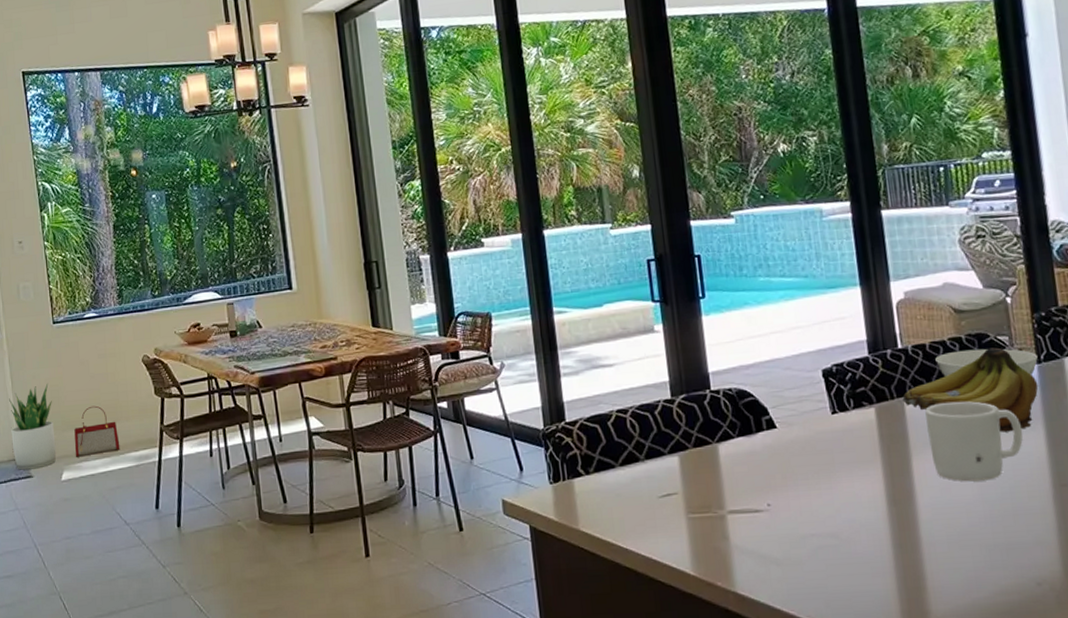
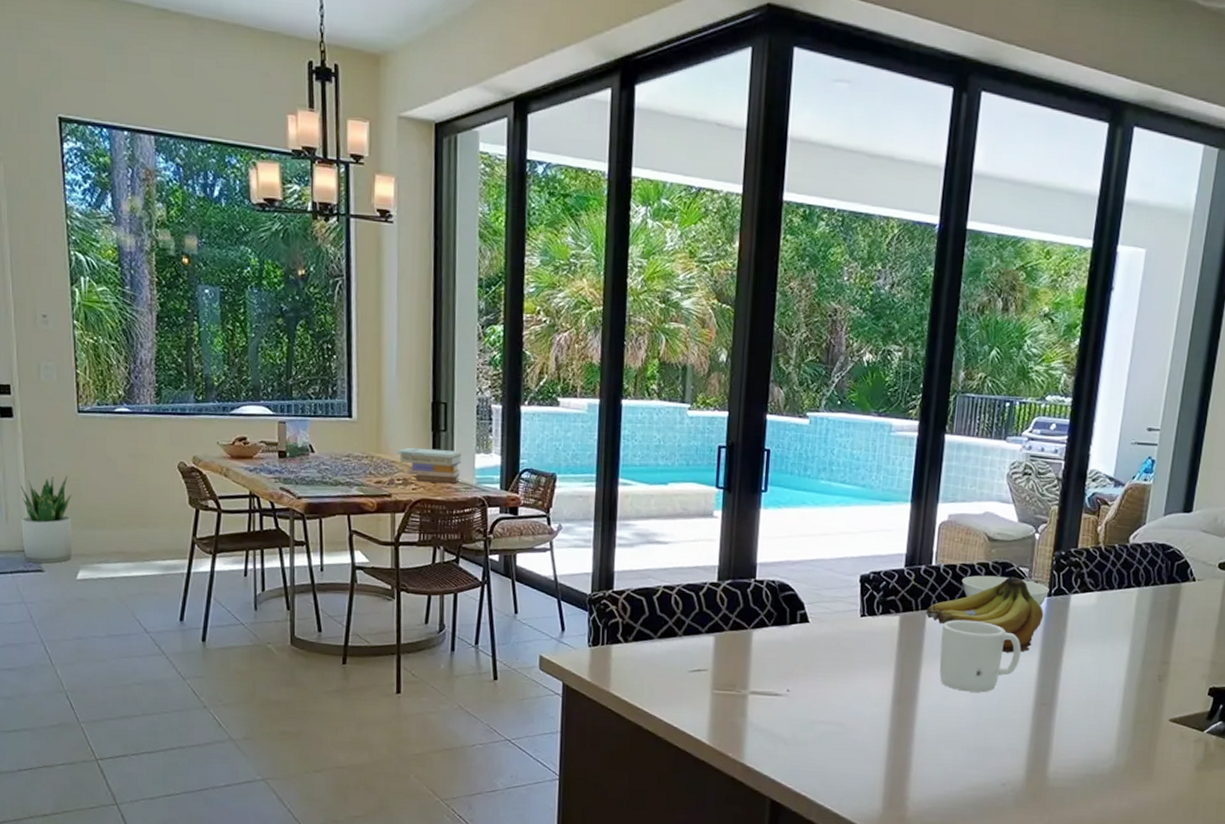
handbag: present [74,405,120,457] -> none [95,506,146,558]
books: none [337,305,399,340] -> present [397,447,462,484]

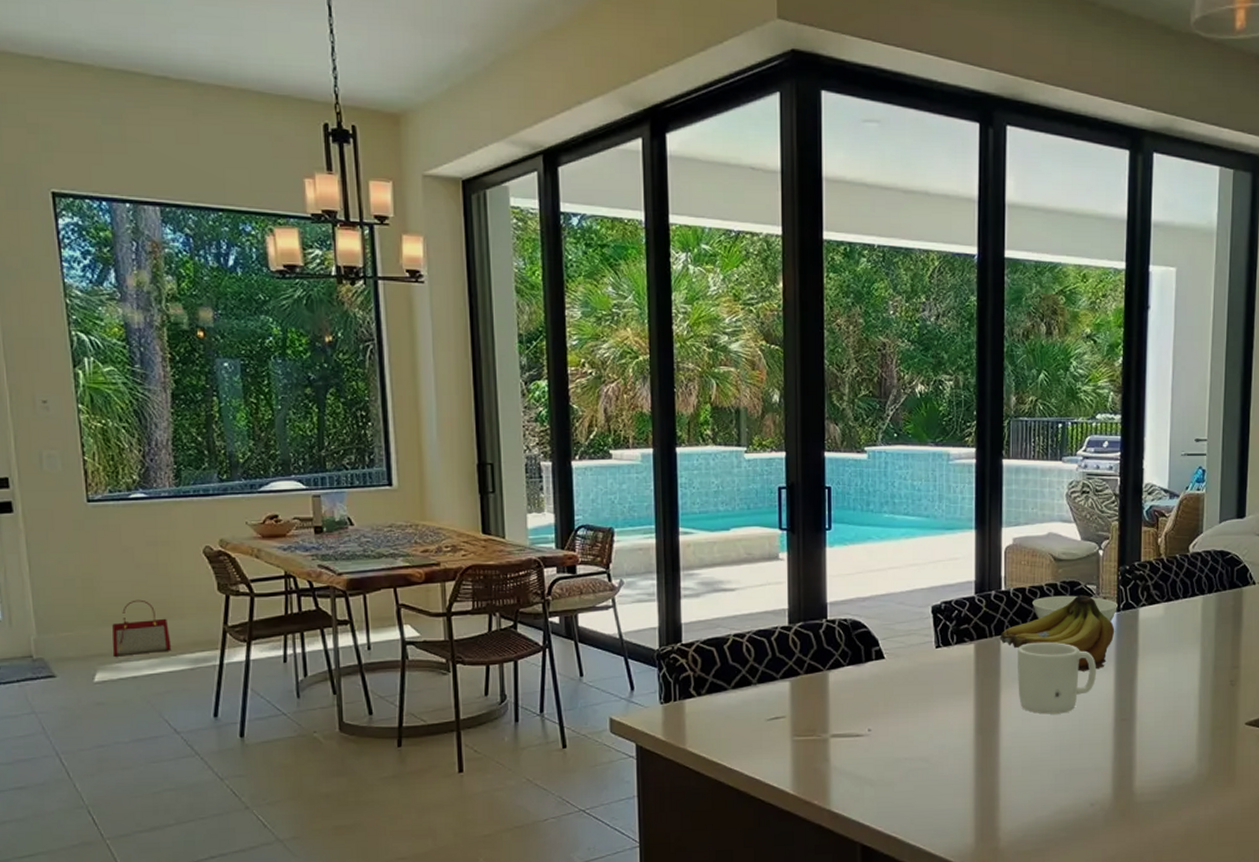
planter: present [21,476,73,564] -> none [25,571,88,669]
handbag: none [95,506,146,558] -> present [112,599,172,657]
books: present [397,447,462,484] -> none [443,511,513,547]

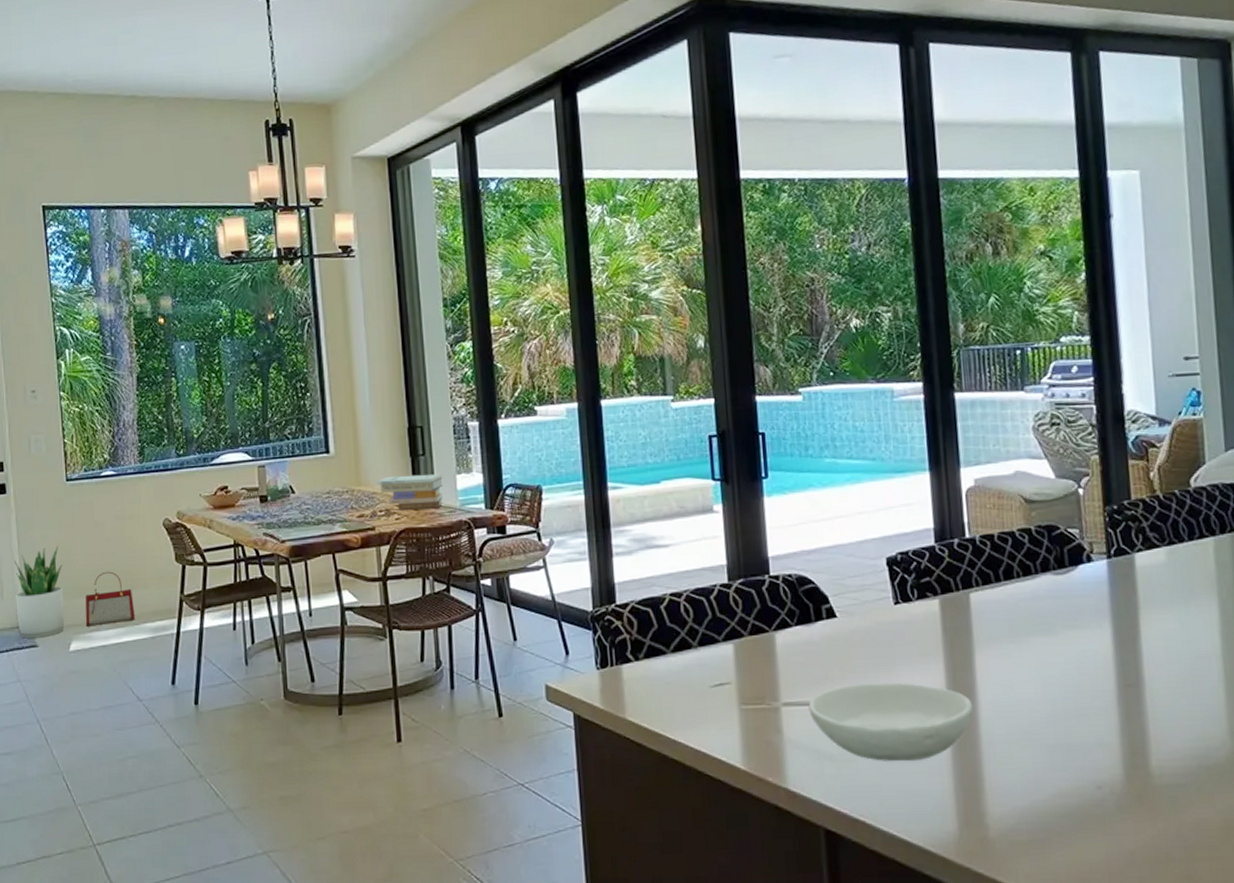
planter: none [25,571,88,669] -> present [15,546,65,639]
books: none [443,511,513,547] -> present [377,473,443,510]
bowl: none [854,717,996,785] -> present [808,683,974,762]
fruit: present [1000,595,1115,671] -> none [968,540,1107,629]
mug: present [1018,642,1097,714] -> none [991,595,1090,679]
bowl: present [1032,595,1118,621] -> none [1003,541,1108,570]

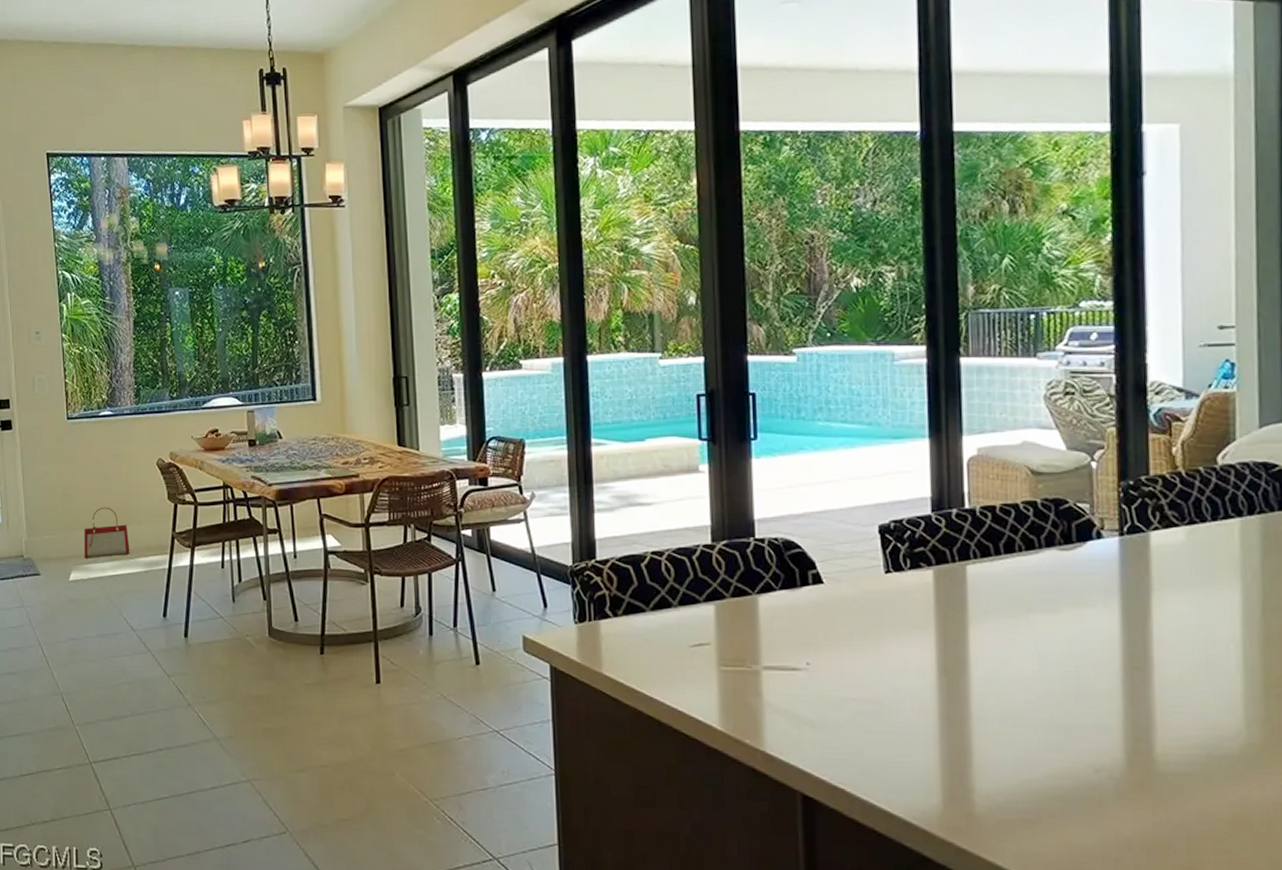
planter: present [15,546,65,639] -> none [19,481,65,567]
books: present [377,473,443,510] -> none [362,424,427,459]
bowl: present [808,683,974,762] -> none [790,651,965,733]

